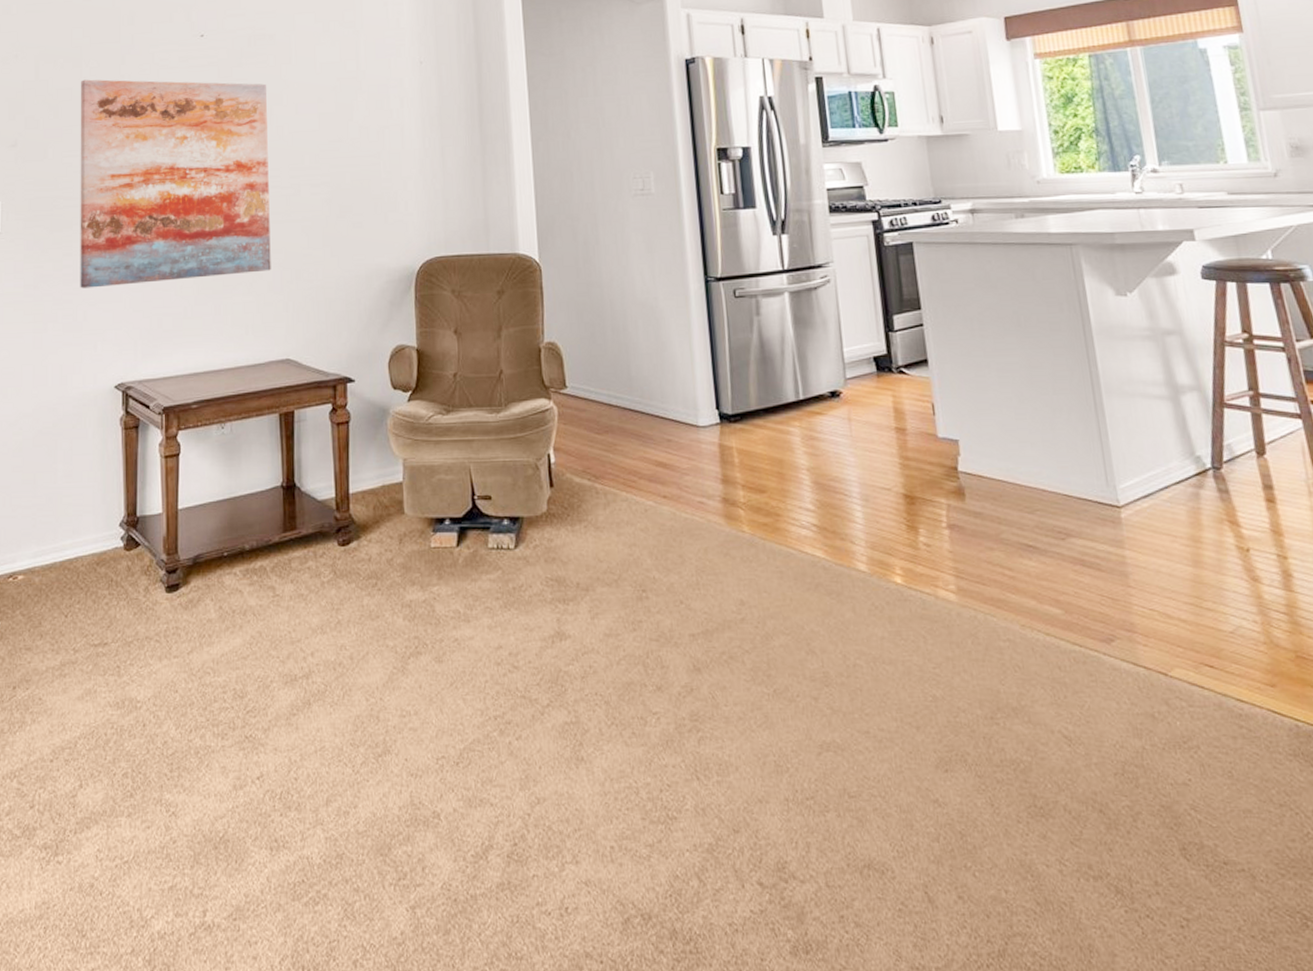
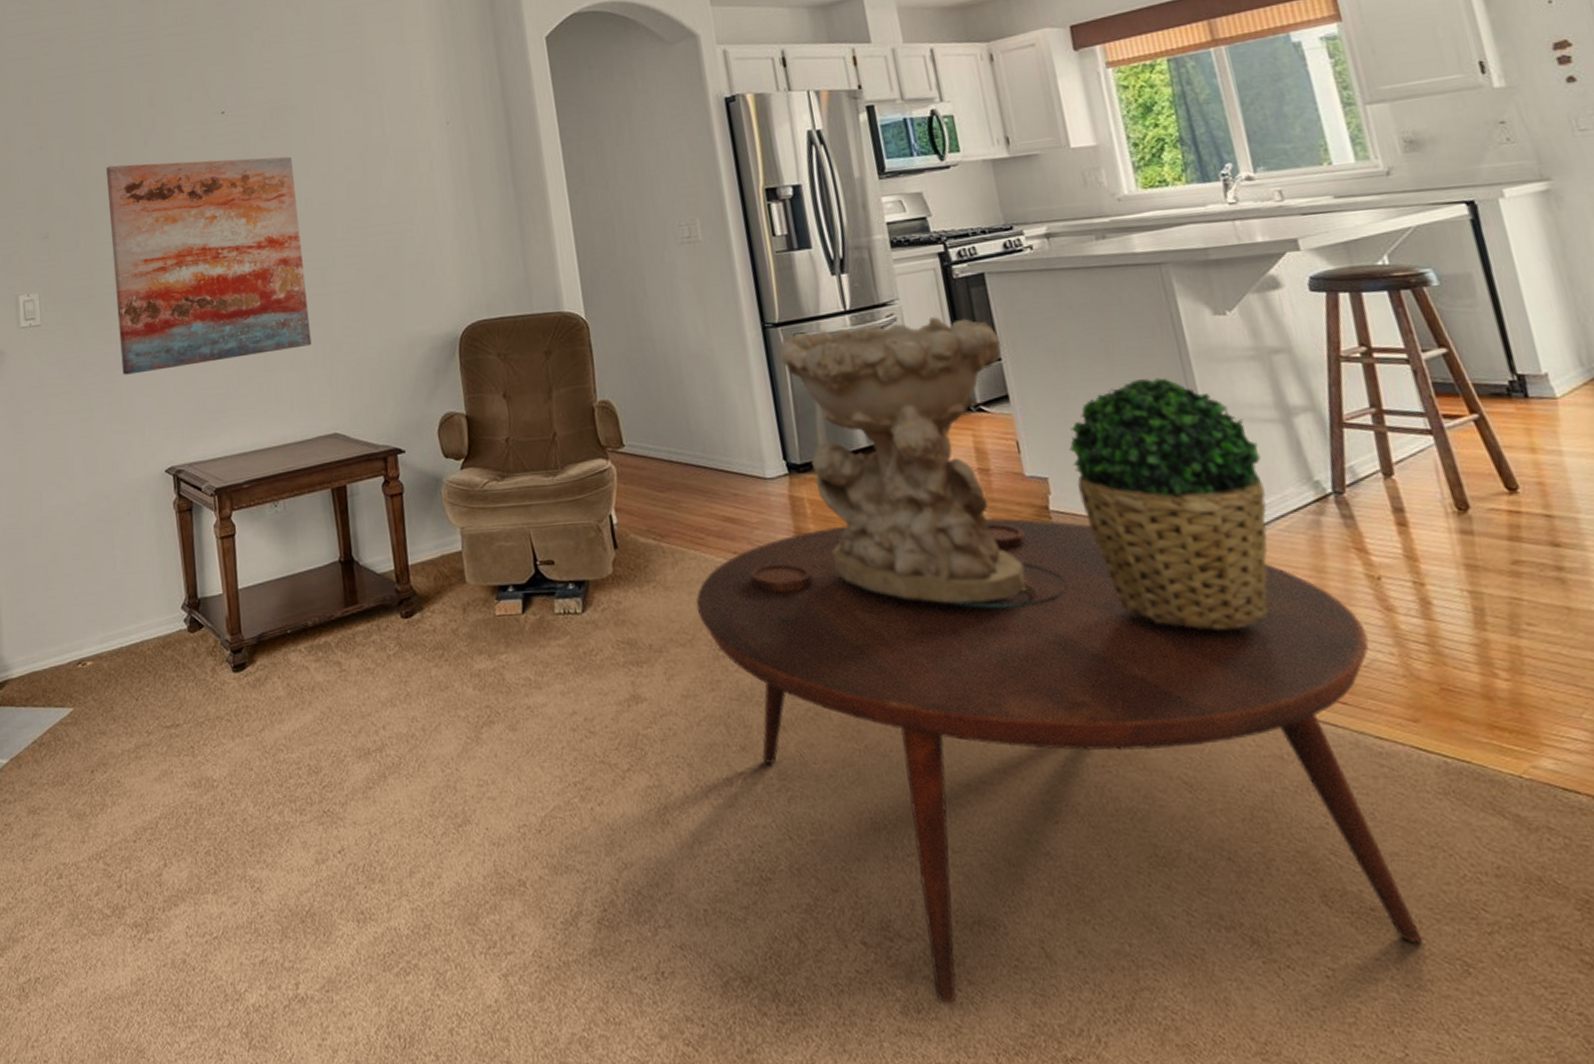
coffee table: none [624,475,1268,945] -> present [695,517,1423,1003]
decorative bowl: none [719,281,932,556] -> present [778,317,1026,603]
potted plant: none [979,351,1153,592] -> present [1069,377,1269,630]

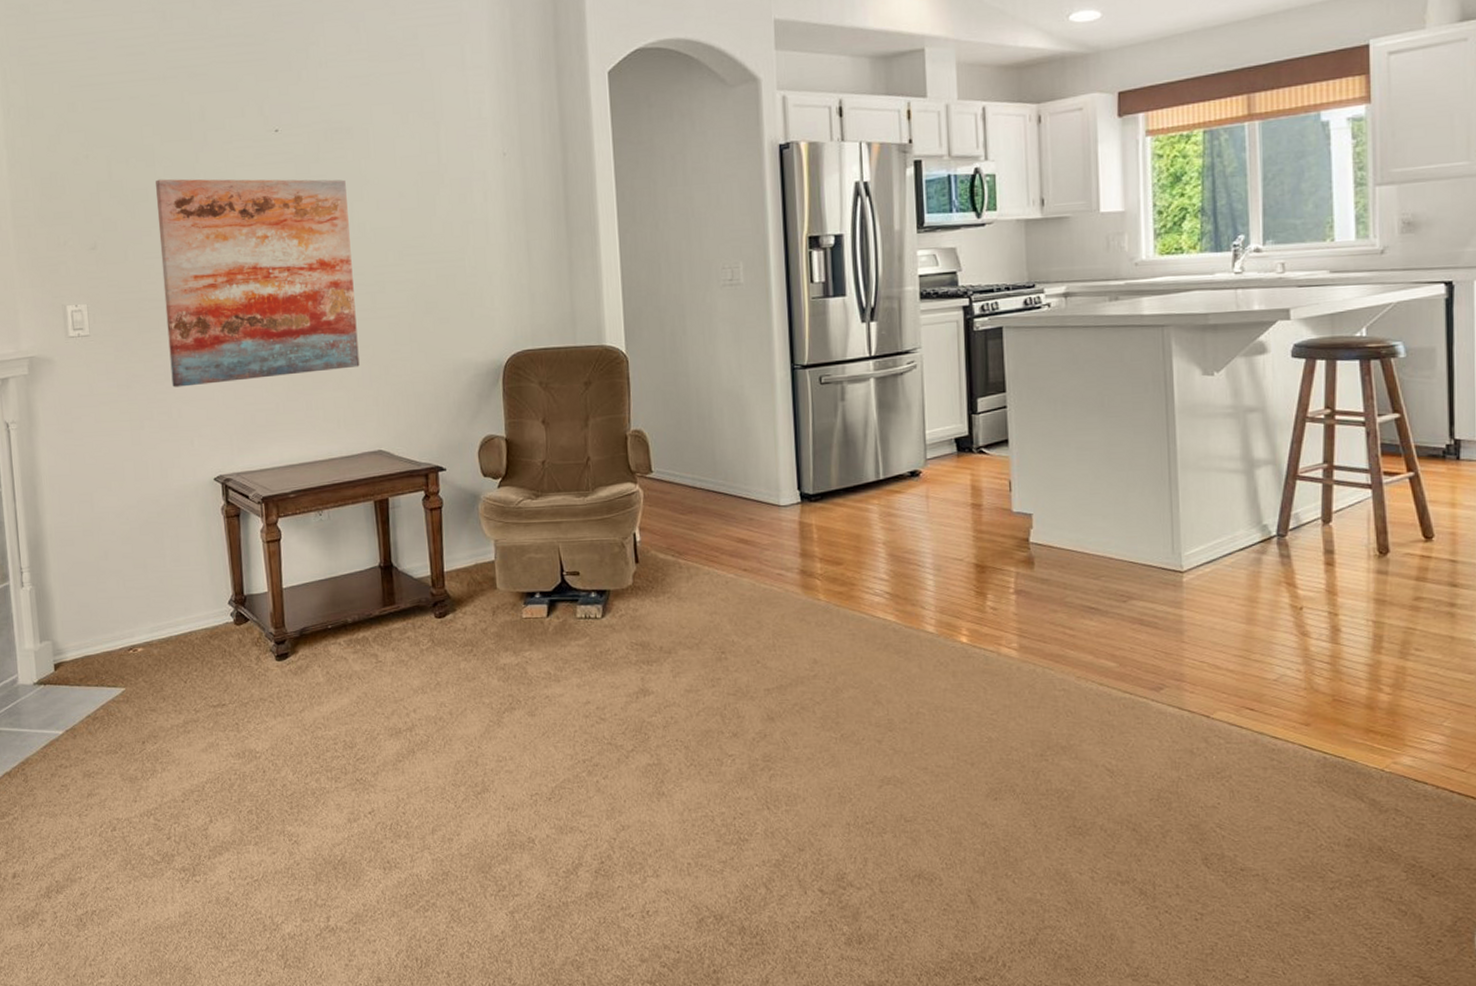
coffee table: present [695,517,1423,1003] -> none [705,546,1282,937]
decorative bowl: present [778,317,1026,603] -> none [804,366,1008,619]
potted plant: present [1069,377,1269,630] -> none [1055,429,1221,647]

